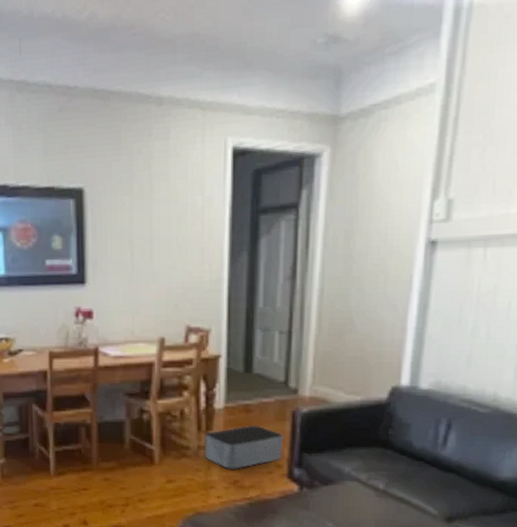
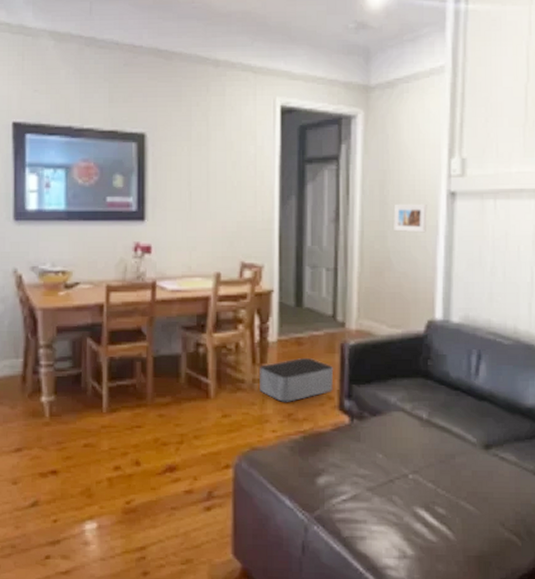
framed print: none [359,256,401,290] -> present [394,204,427,233]

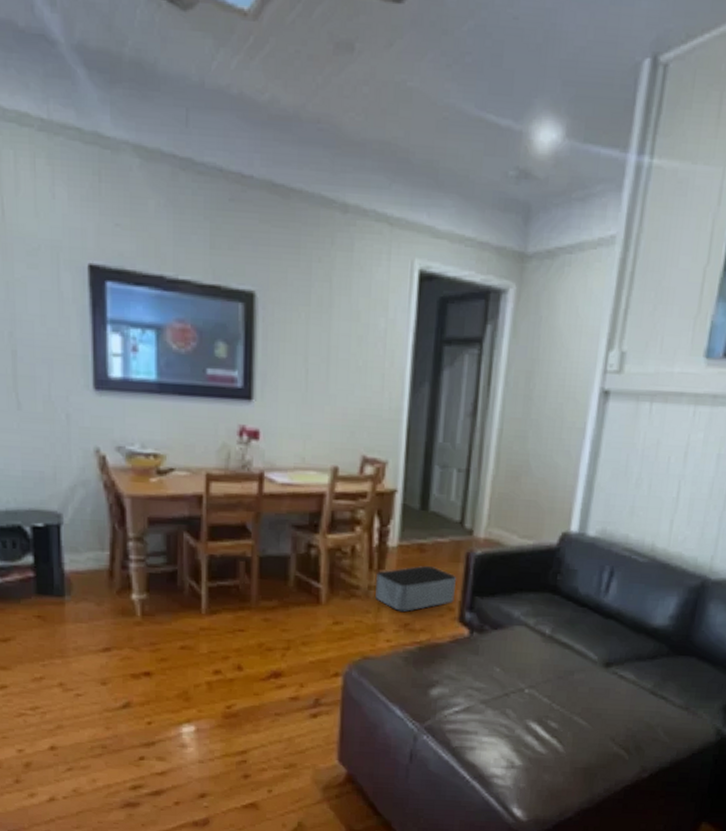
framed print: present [394,204,427,233] -> none [536,400,576,436]

